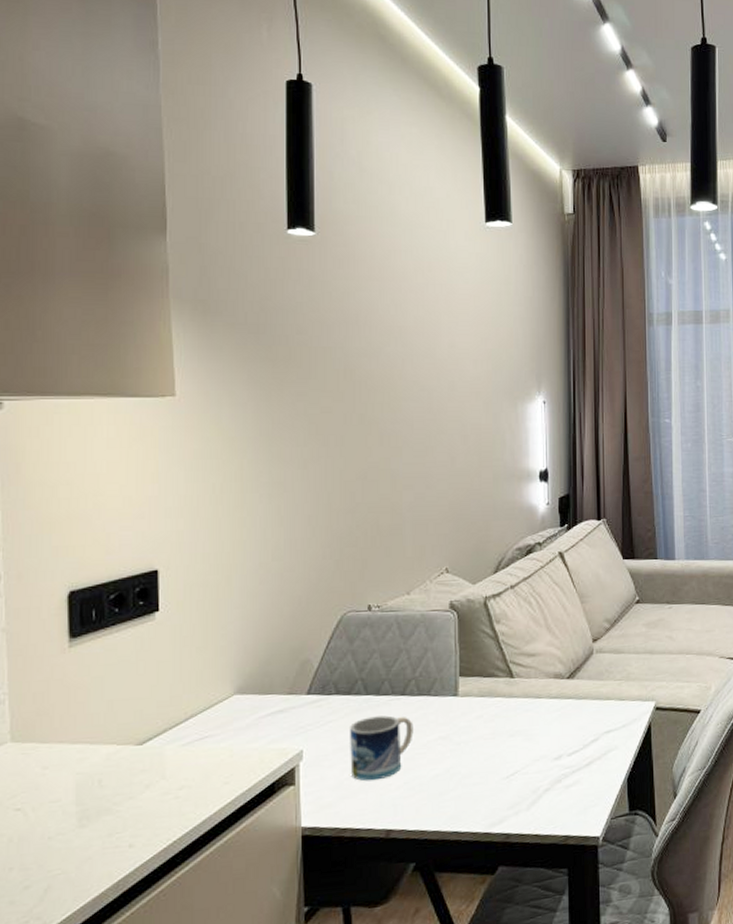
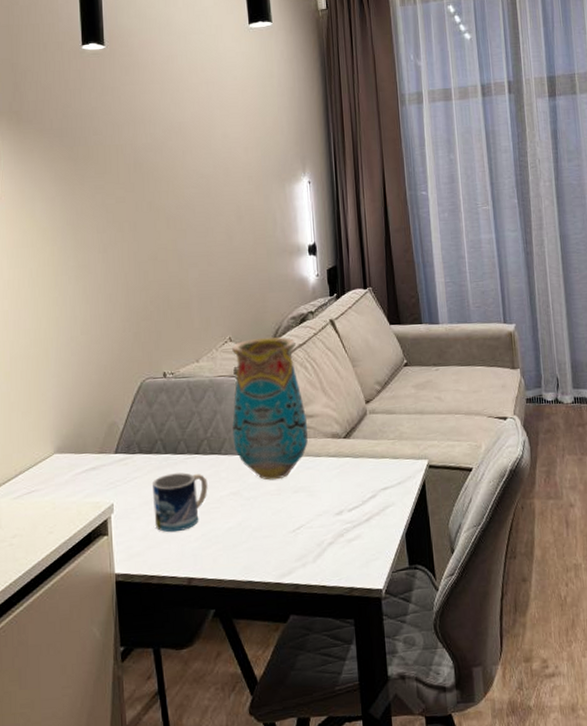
vase: none [444,569,528,724] -> present [232,337,308,480]

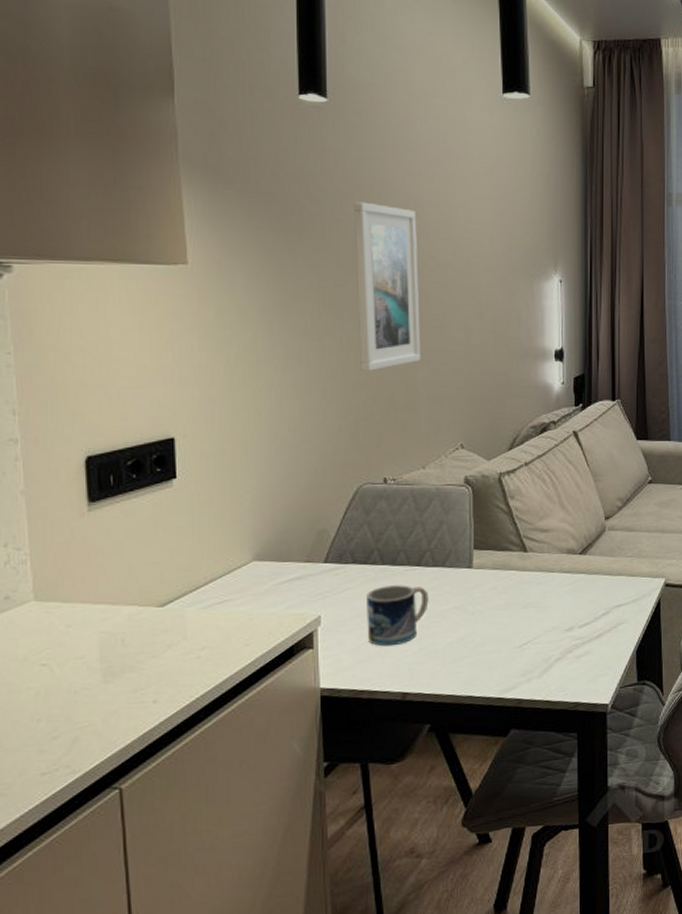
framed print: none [128,129,190,276] -> present [353,201,421,371]
vase: present [232,337,308,480] -> none [458,446,541,595]

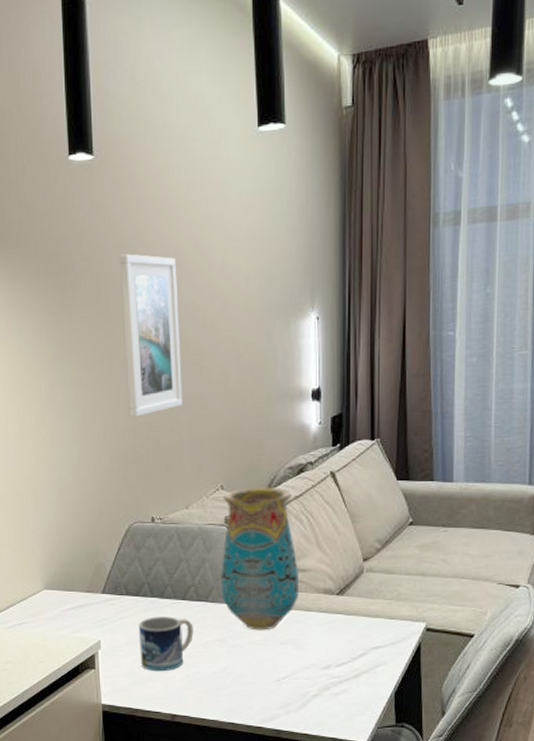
vase: none [458,446,541,595] -> present [220,487,298,631]

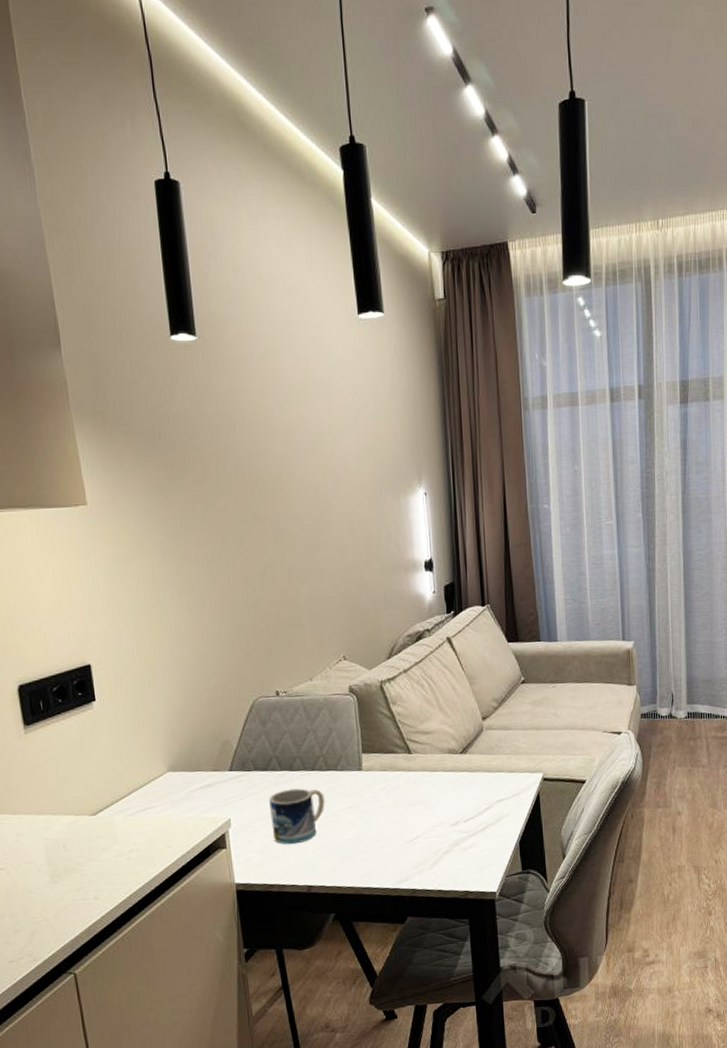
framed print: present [119,254,182,417] -> none [228,433,301,593]
vase: present [220,487,298,631] -> none [346,655,424,795]

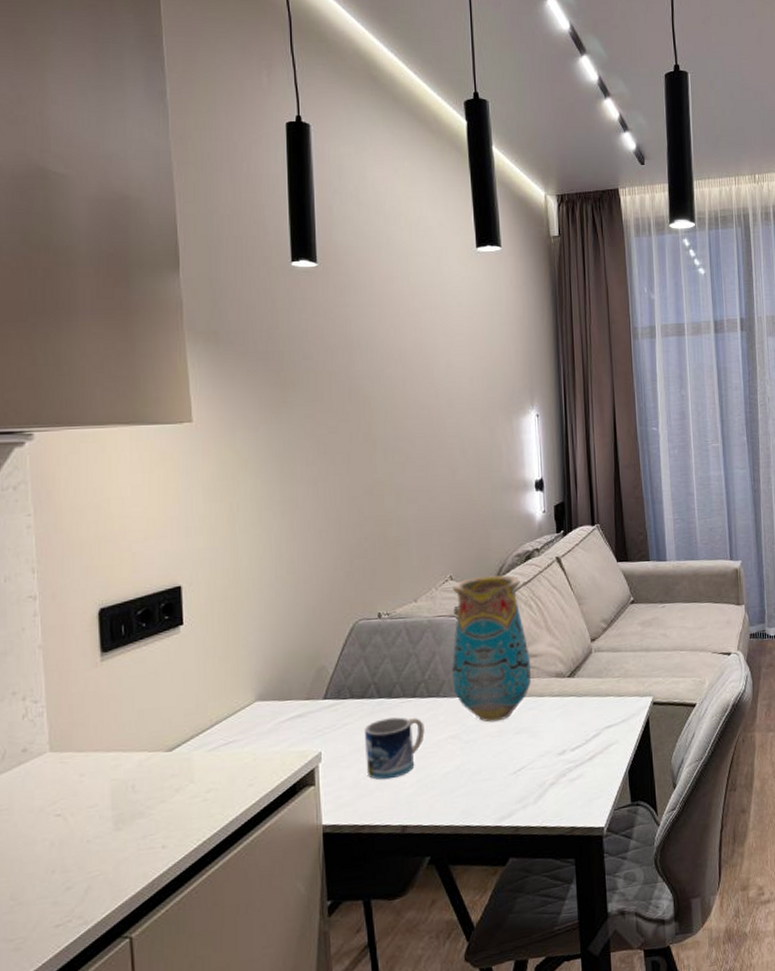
vase: none [346,655,424,795] -> present [451,575,531,722]

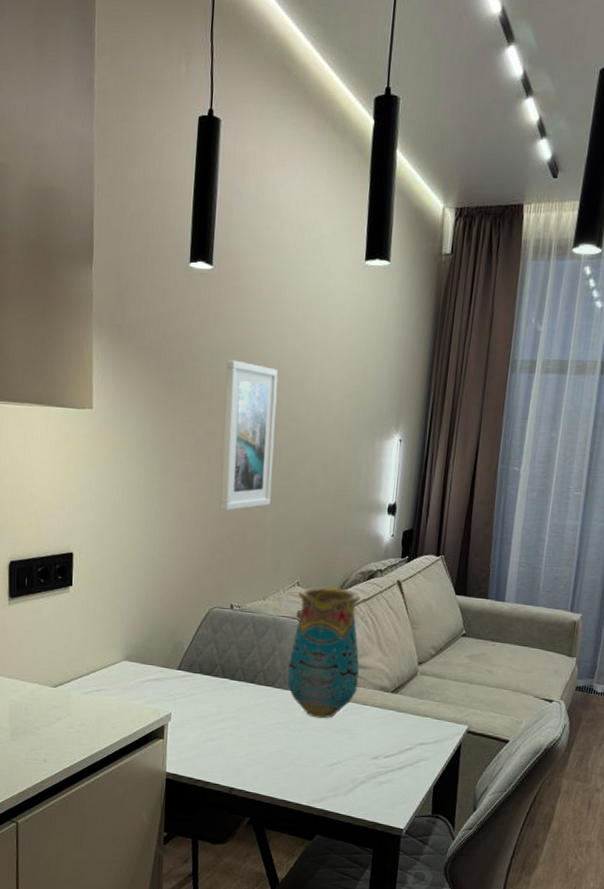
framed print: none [343,354,409,512] -> present [220,359,278,511]
mug: present [365,717,425,780] -> none [206,696,259,747]

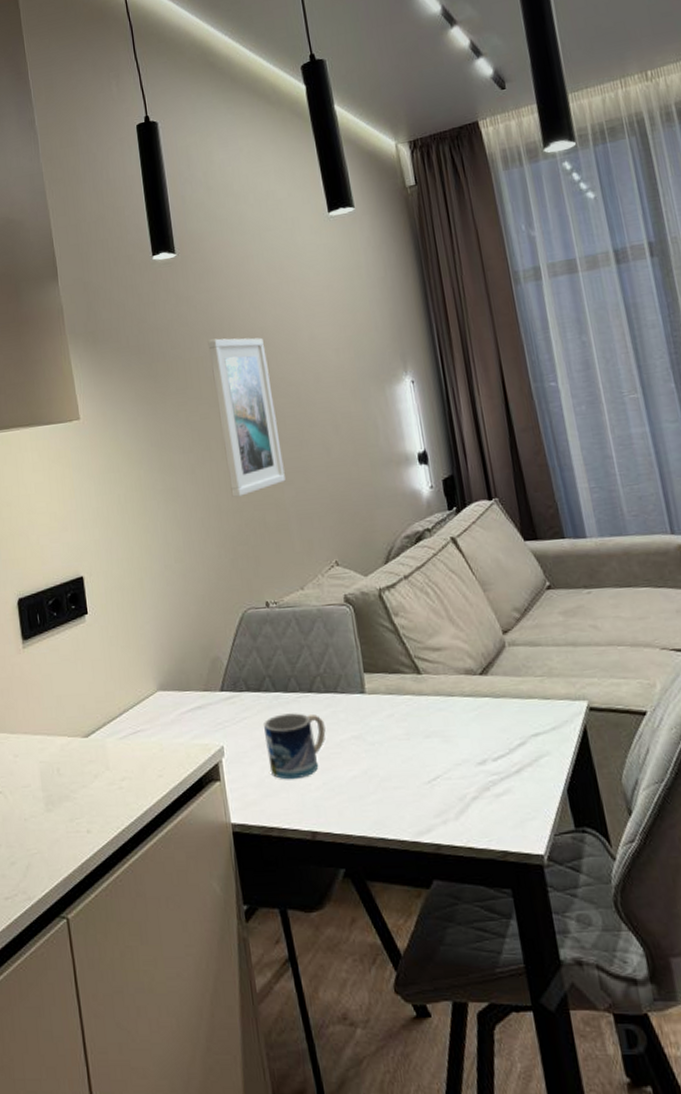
mug: none [206,696,259,747] -> present [264,713,326,780]
vase: present [287,586,360,719] -> none [340,559,437,723]

